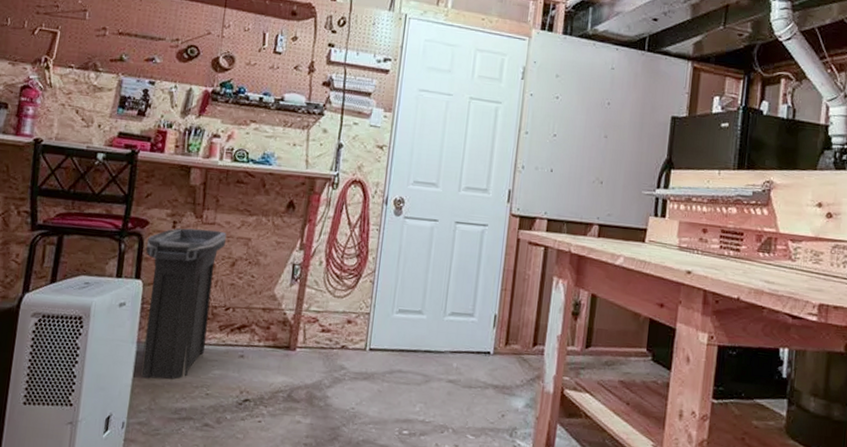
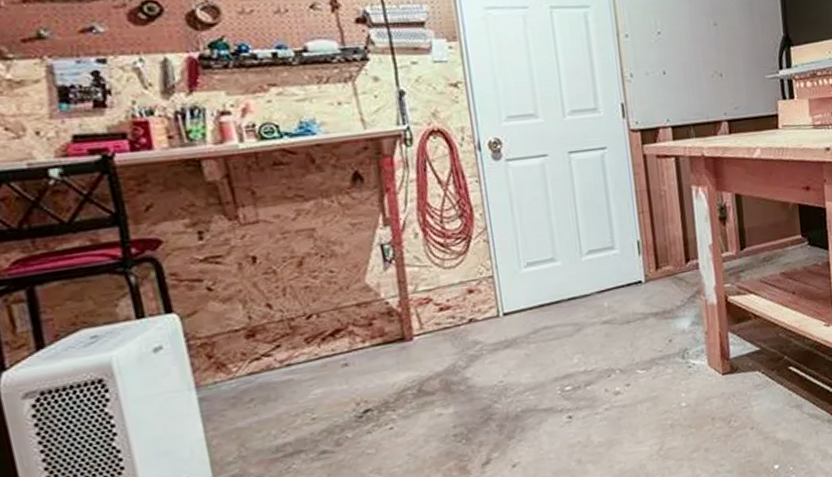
trash can: present [140,228,226,380] -> none [167,228,294,425]

